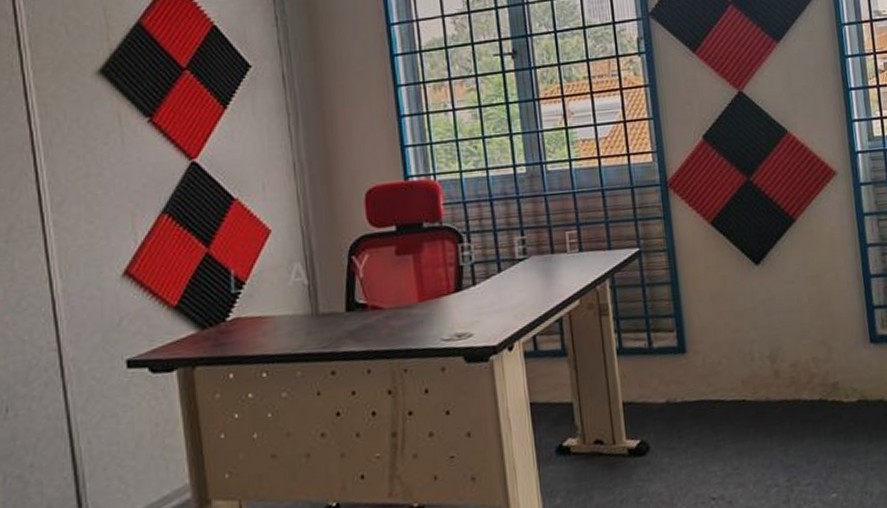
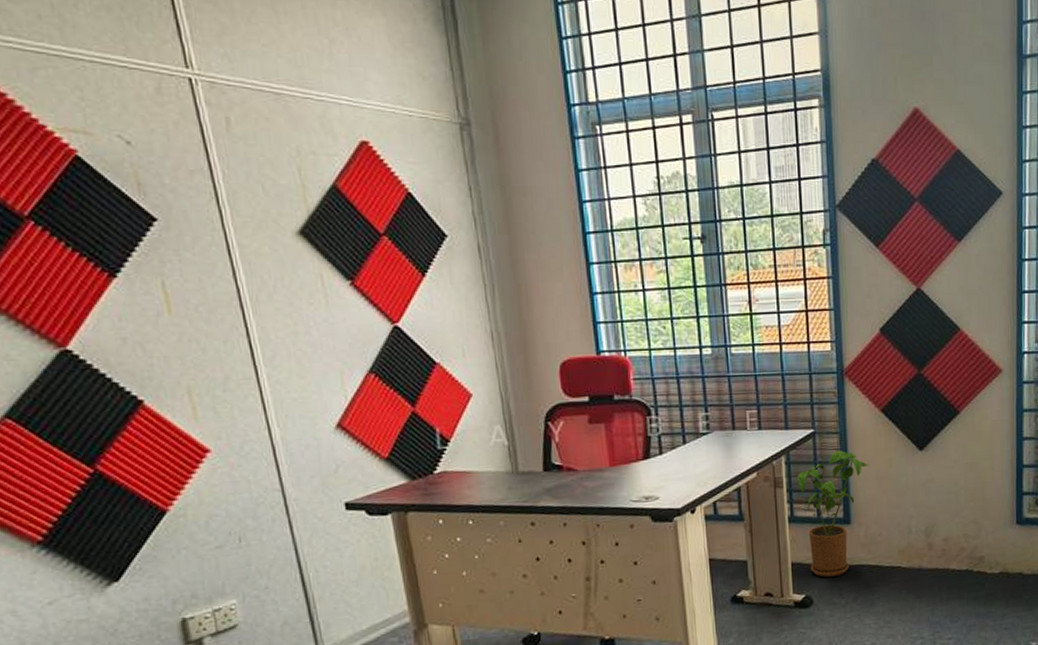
house plant: none [623,270,703,418] -> present [797,451,870,577]

